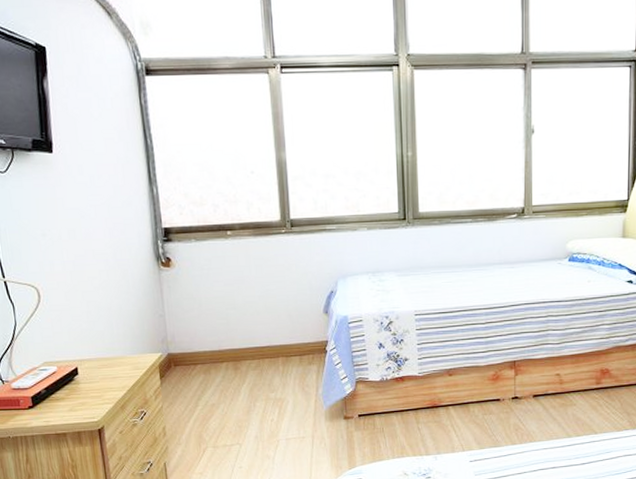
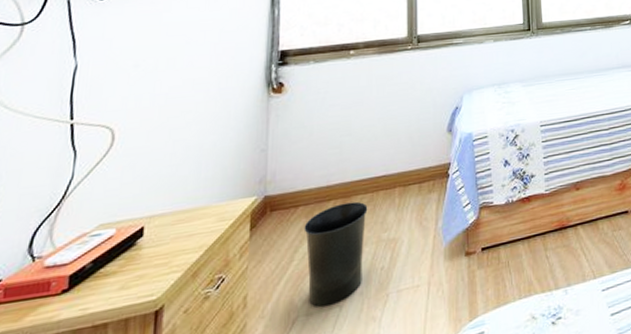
waste bin: none [203,365,256,442] -> present [304,201,368,307]

